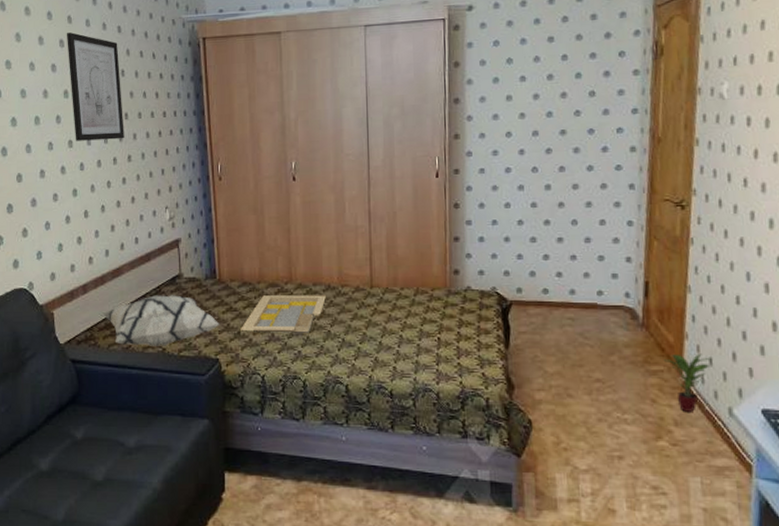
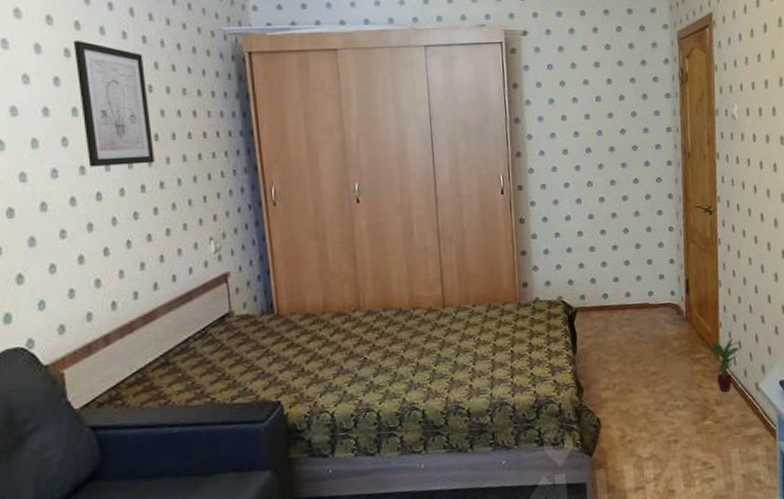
decorative pillow: present [102,295,220,346] -> none [132,336,280,401]
serving tray: present [240,295,326,333] -> none [304,319,397,368]

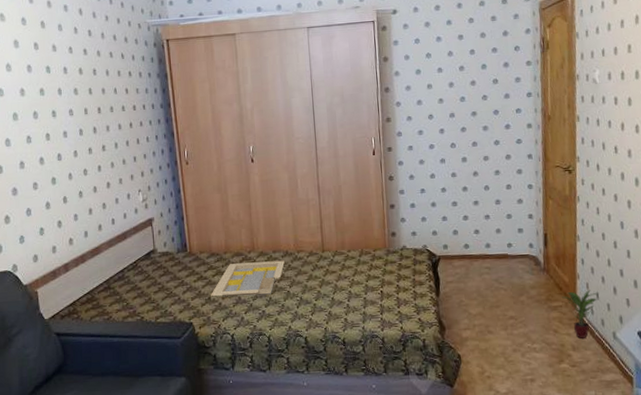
wall art: present [73,41,155,167] -> none [40,36,98,134]
serving tray: none [304,319,397,368] -> present [211,260,285,297]

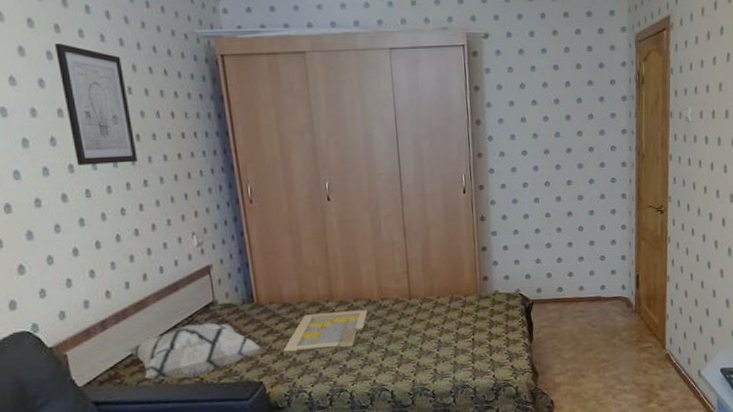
wall art: none [40,36,98,134] -> present [54,43,138,166]
decorative pillow: none [84,268,192,316] -> present [127,322,261,380]
potted plant: present [561,290,598,338] -> none [651,330,686,378]

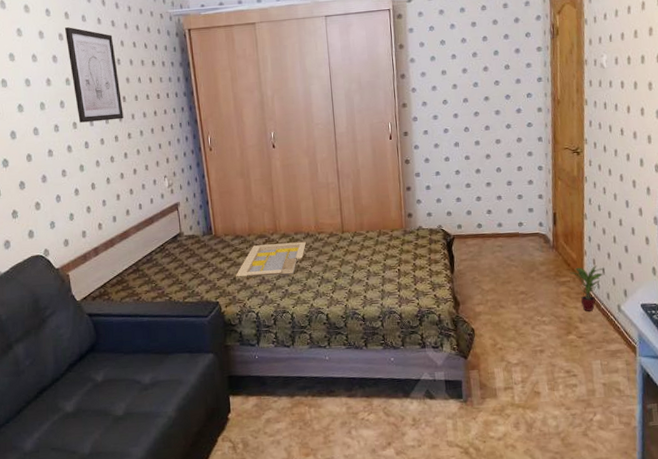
decorative pillow: present [127,322,261,380] -> none [114,251,218,297]
potted plant: none [651,330,686,378] -> present [569,265,604,311]

